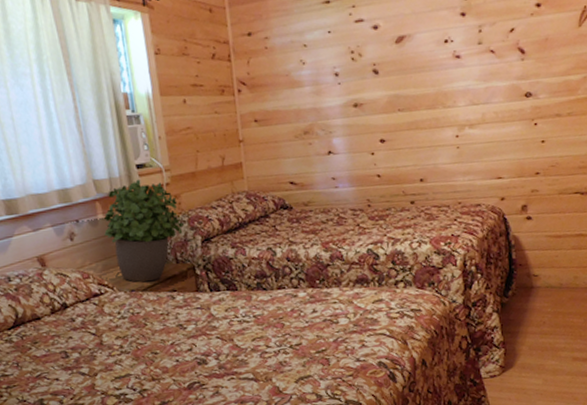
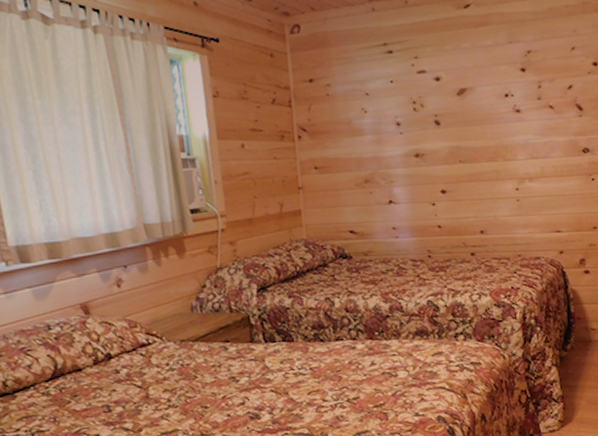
potted plant: present [102,179,185,283] -> none [152,224,240,333]

